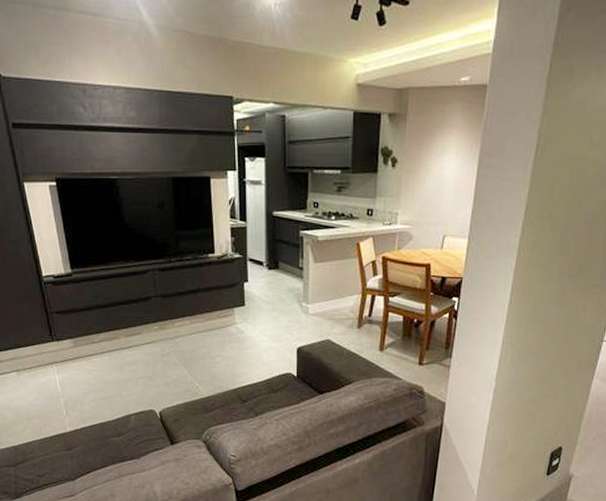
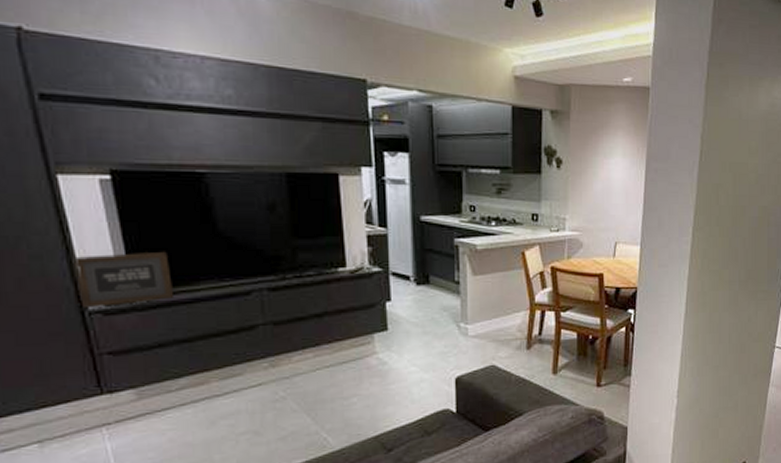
picture frame: none [35,239,97,280] -> present [74,251,175,309]

